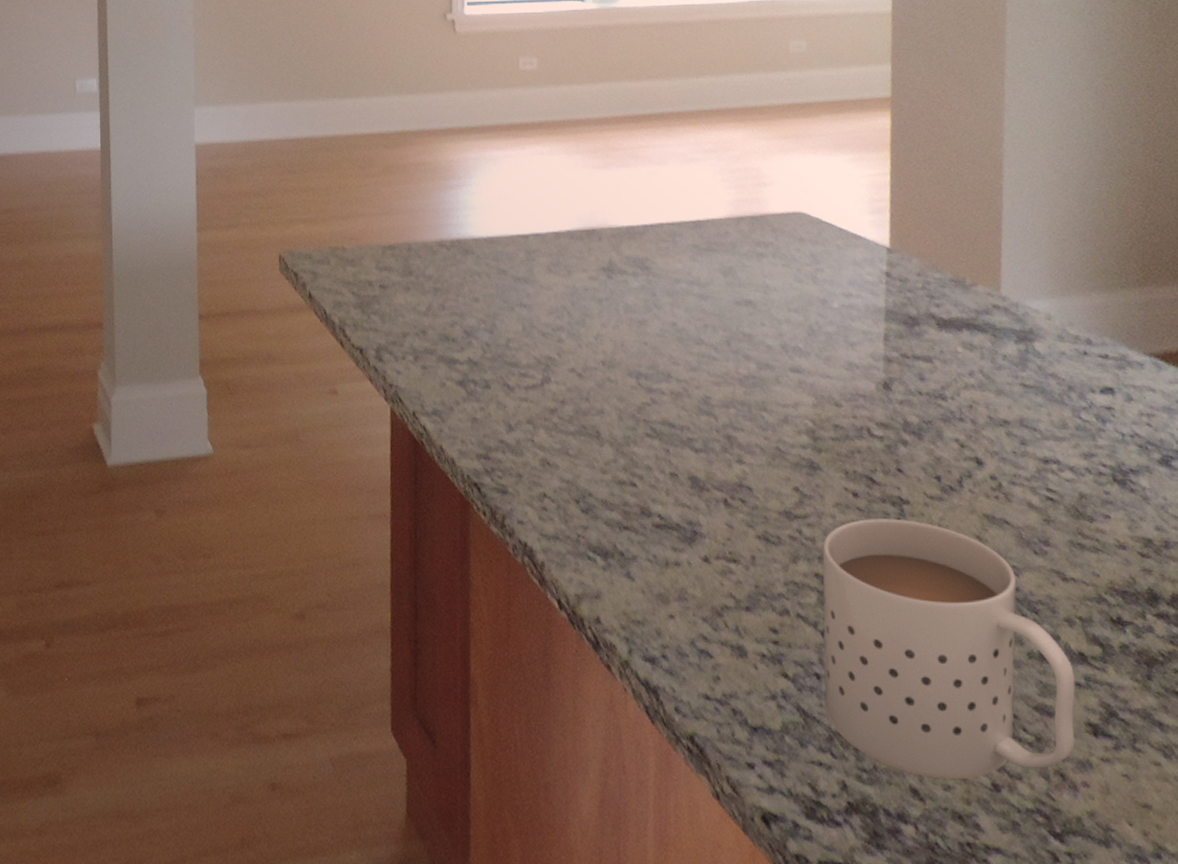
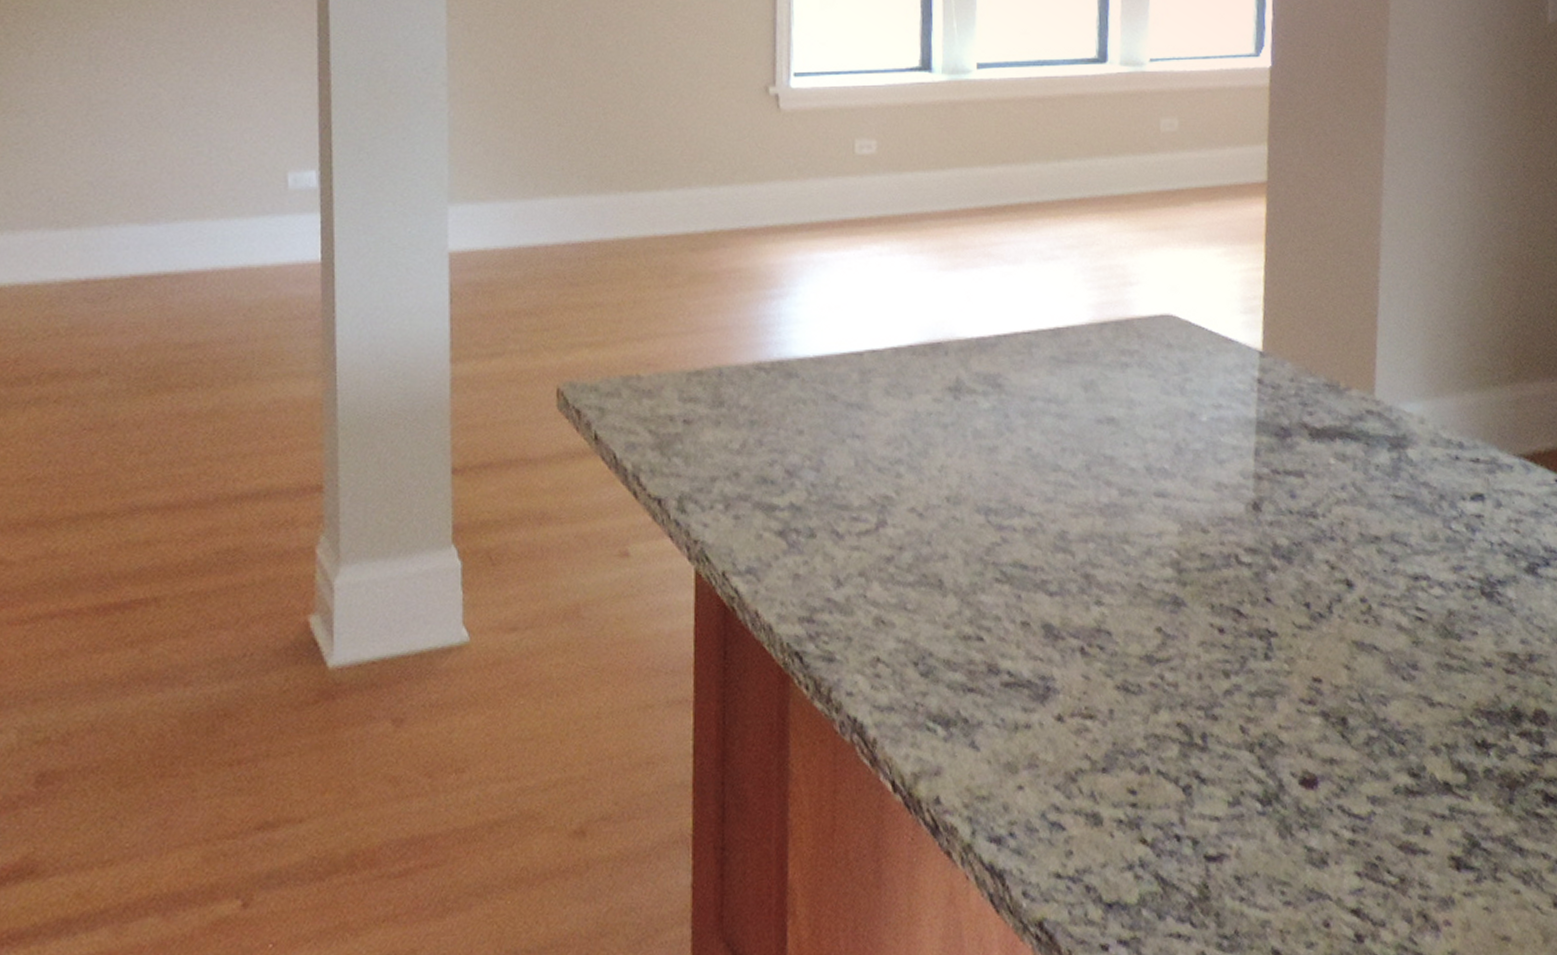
mug: present [822,518,1076,779] -> none [1184,653,1440,936]

